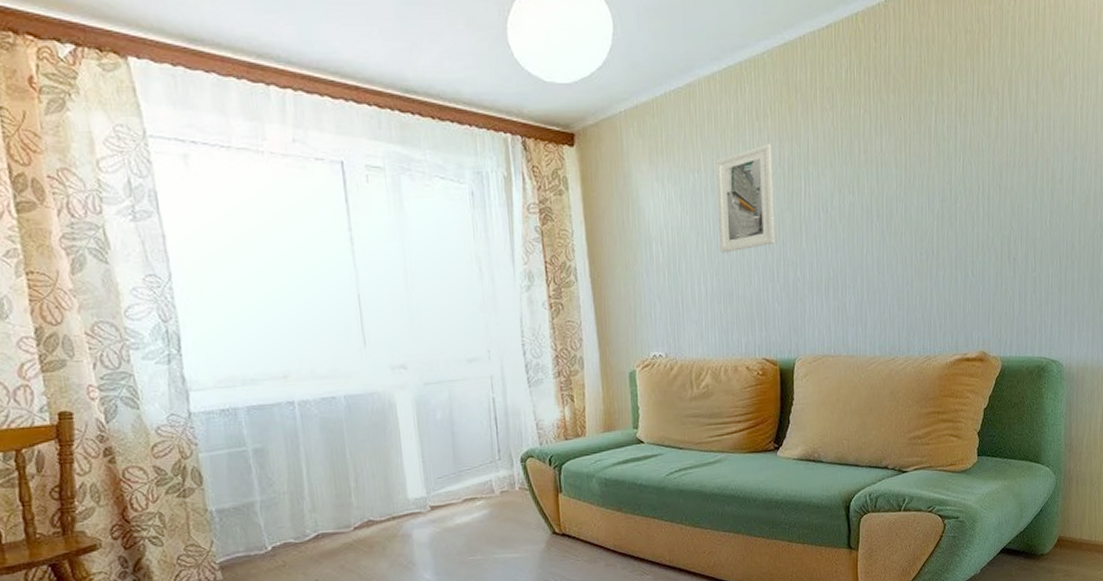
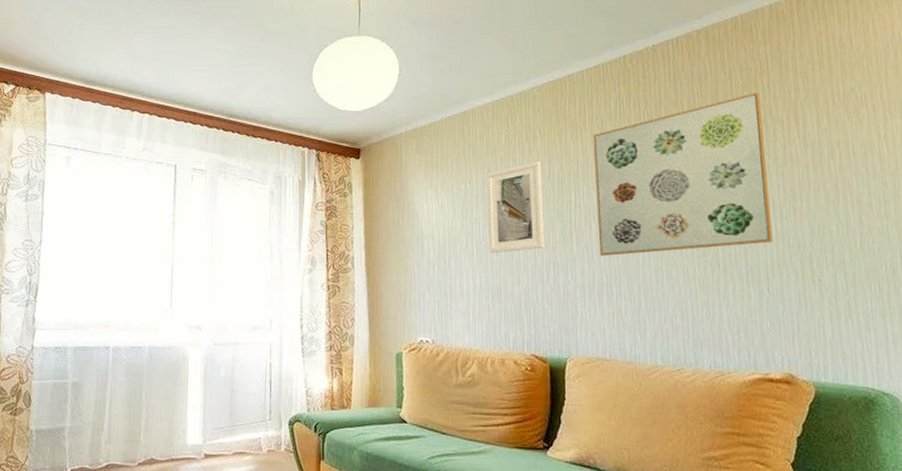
wall art: none [823,58,981,249] -> present [593,92,773,257]

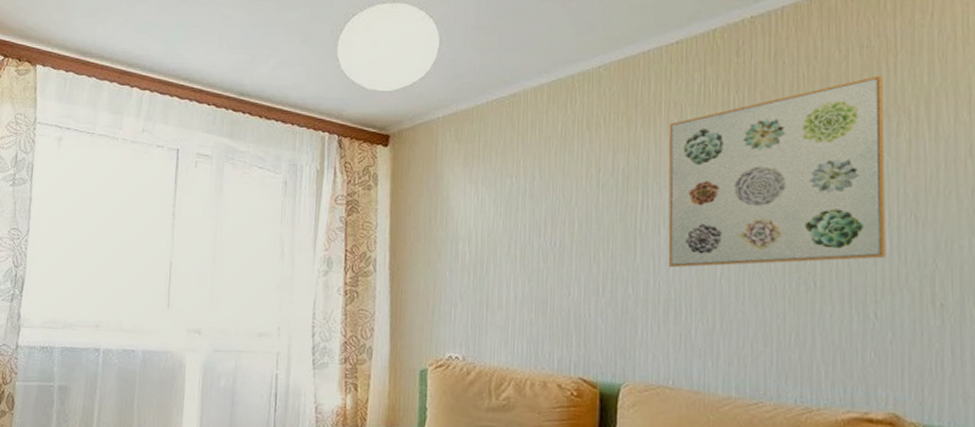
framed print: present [486,161,545,254] -> none [535,154,604,260]

